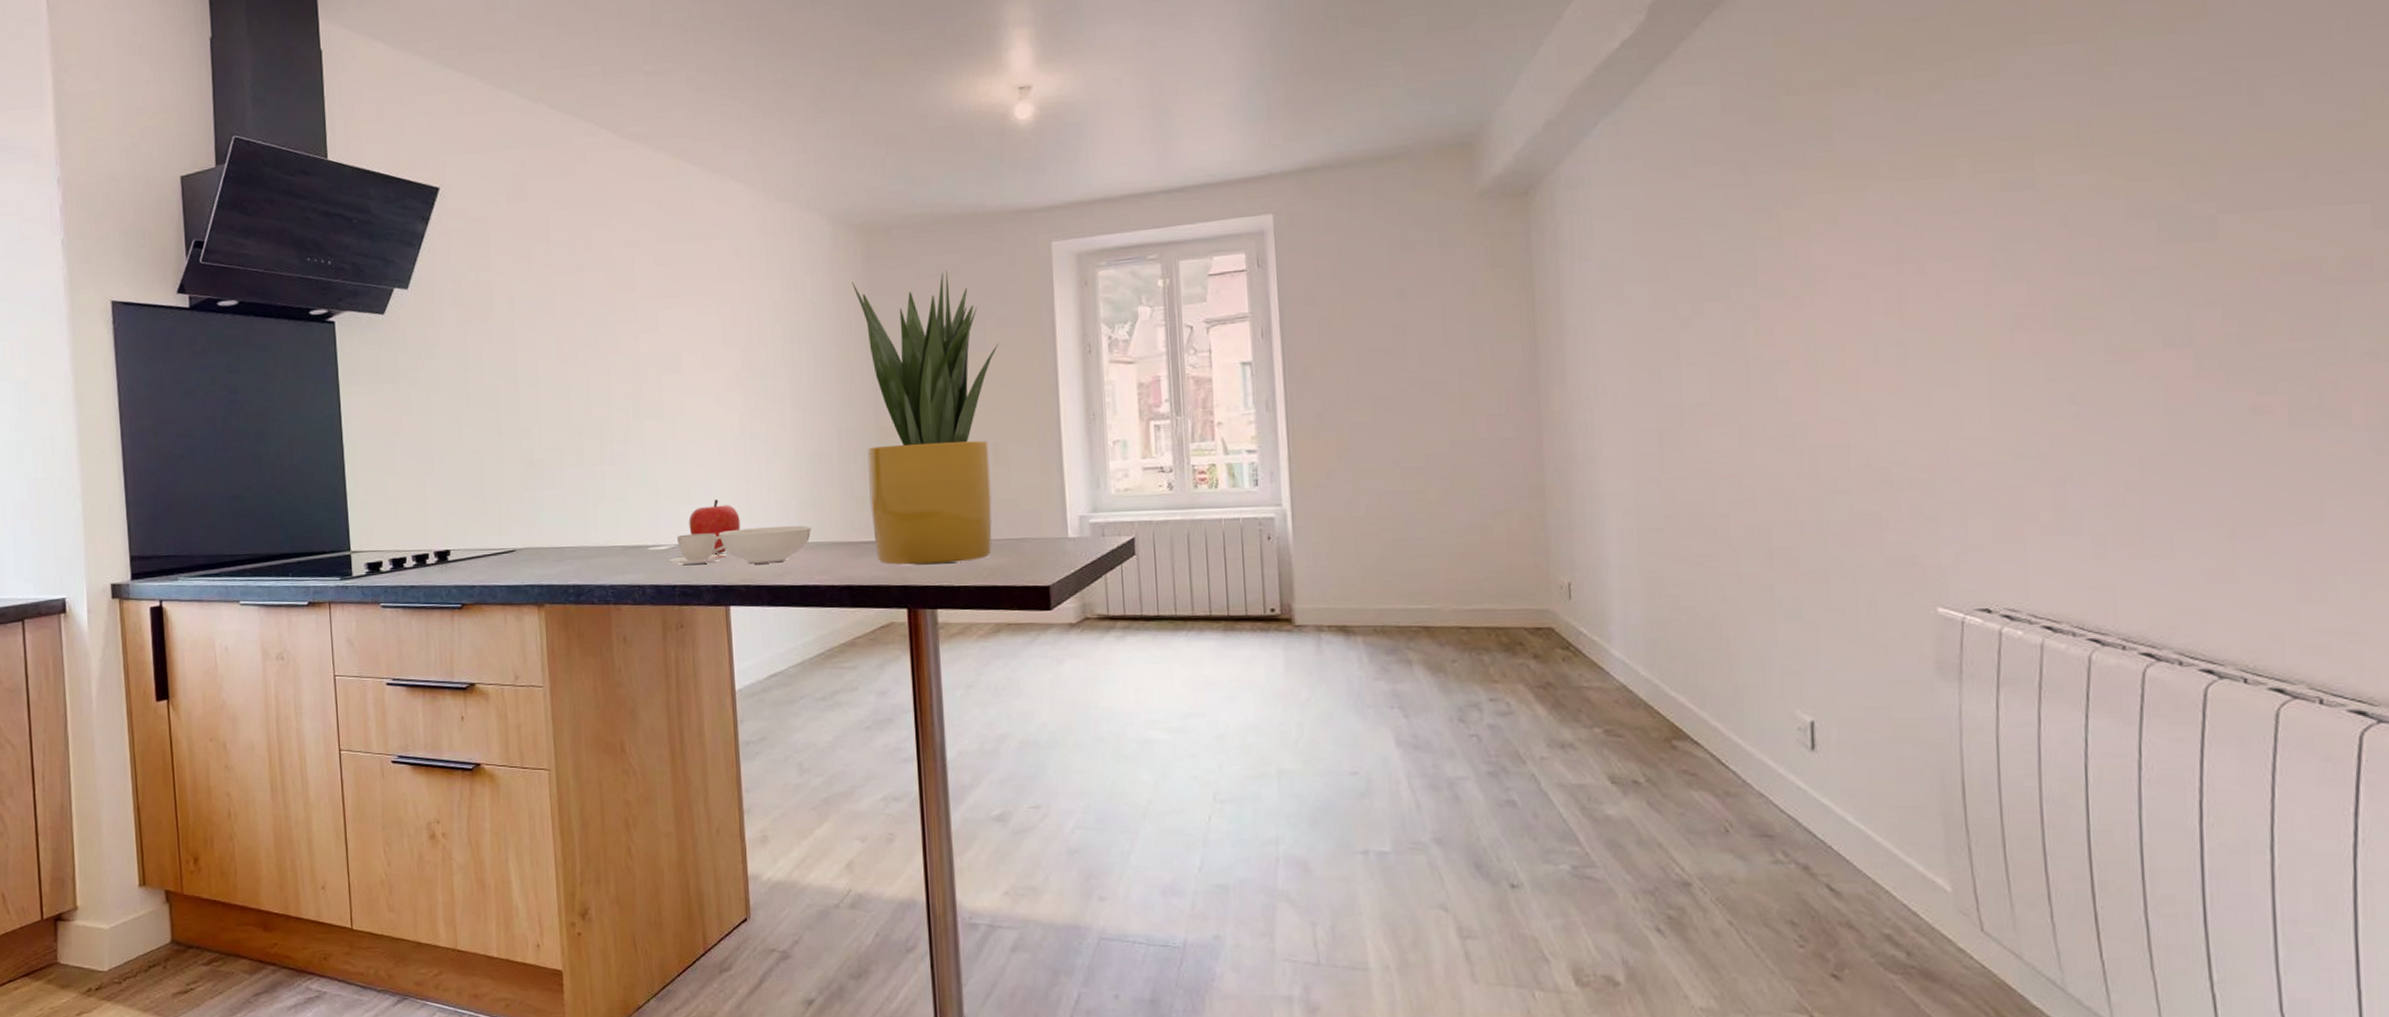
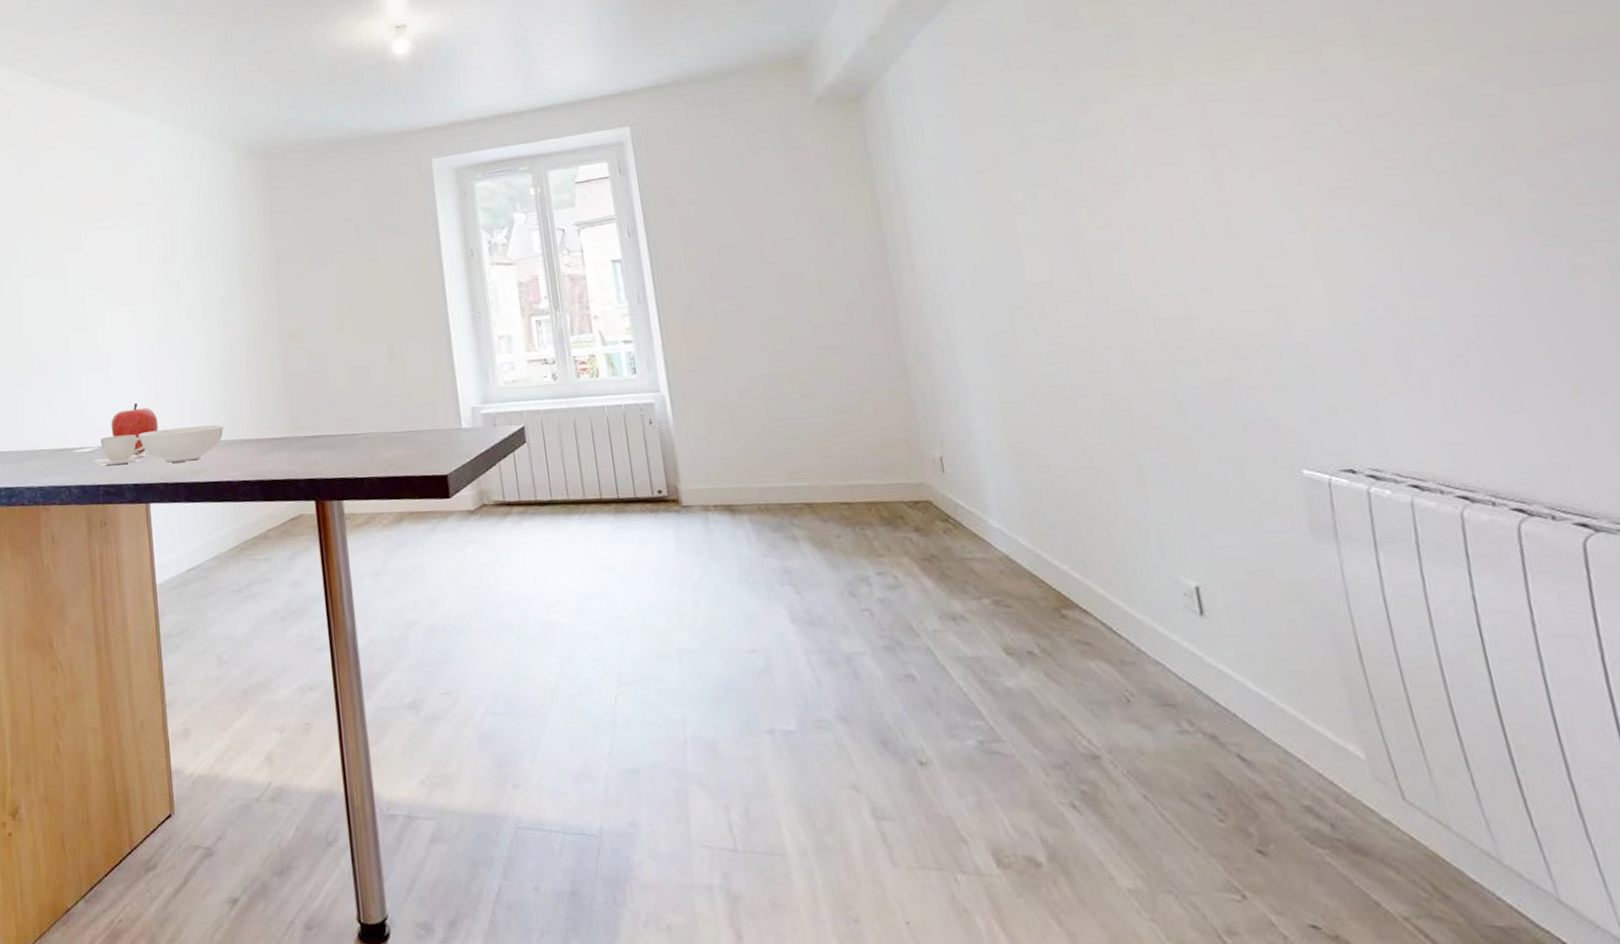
planter: present [852,270,1000,565] -> none [254,188,392,459]

